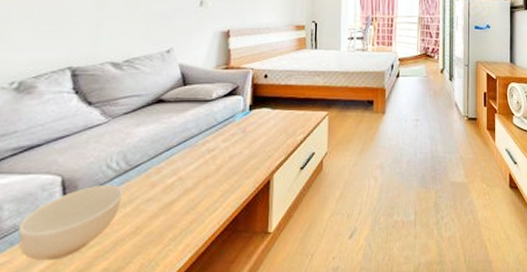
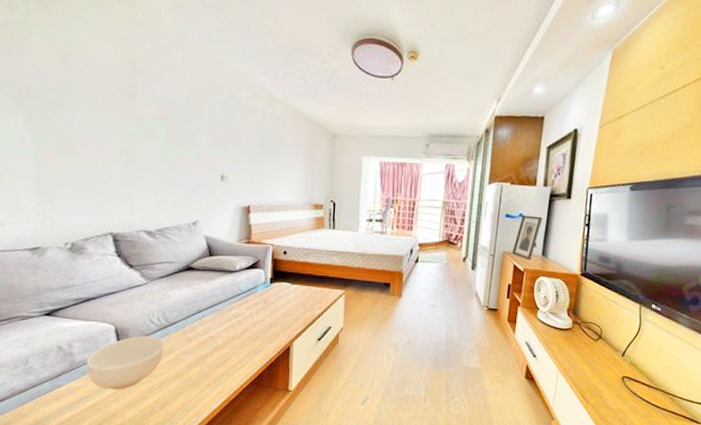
picture frame: none [484,26,507,68] -> present [512,215,543,260]

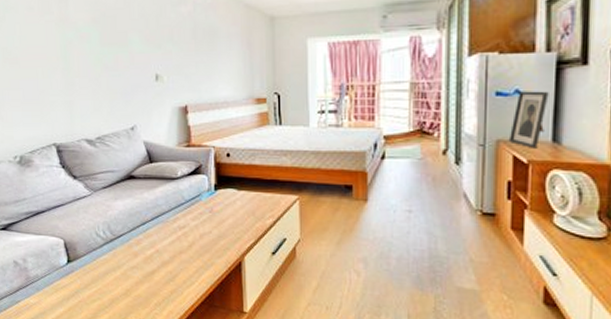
bowl: present [87,335,166,390] -> none [40,249,113,308]

